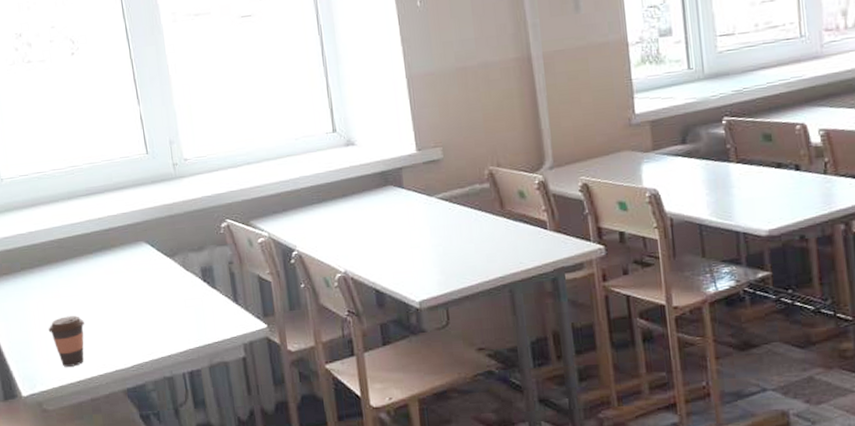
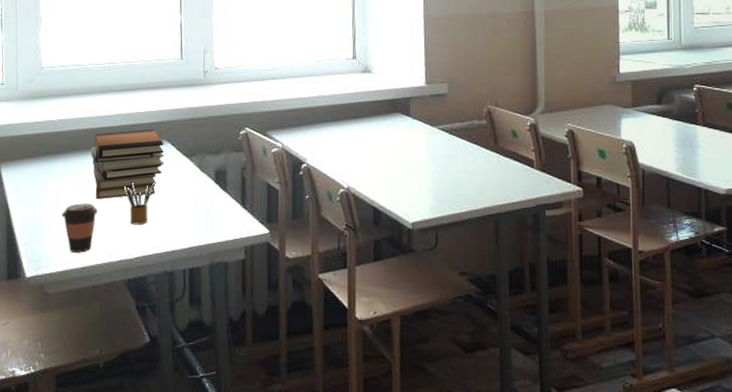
book stack: none [66,231,146,310] -> present [91,129,165,199]
pencil box: none [107,287,140,333] -> present [123,182,155,225]

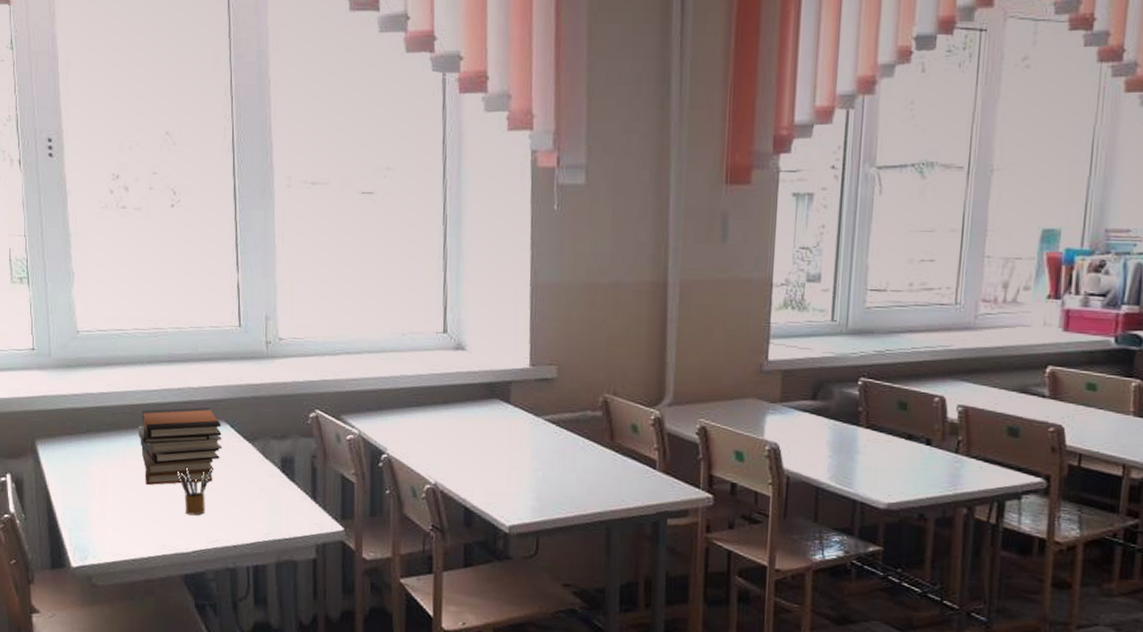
coffee cup: present [62,203,98,253] -> none [108,488,148,543]

